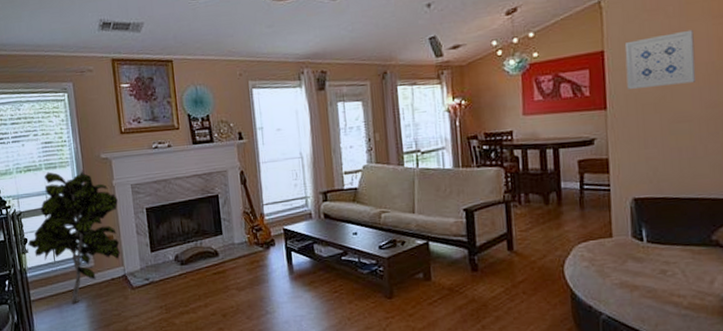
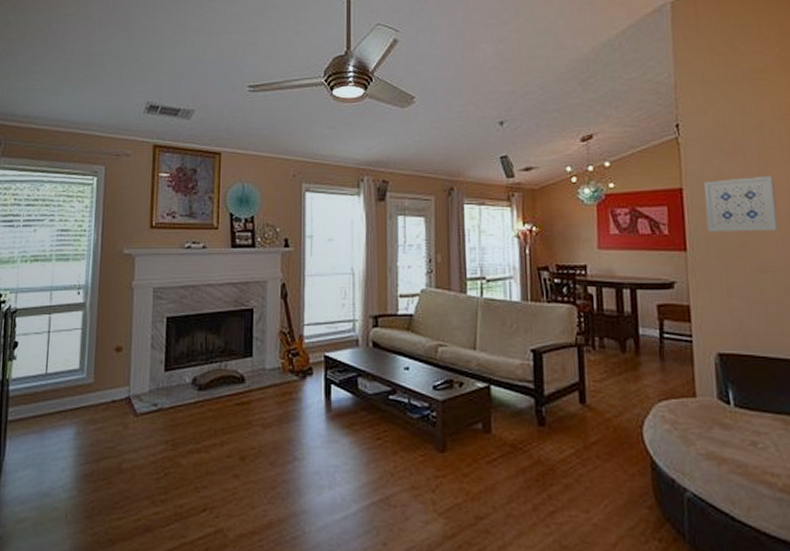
indoor plant: present [28,170,121,304] -> none [17,264,135,430]

